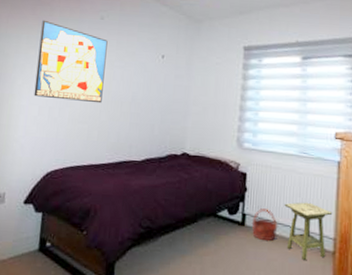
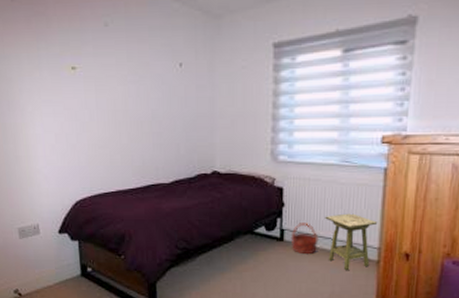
wall art: present [34,20,108,104] -> none [40,33,120,125]

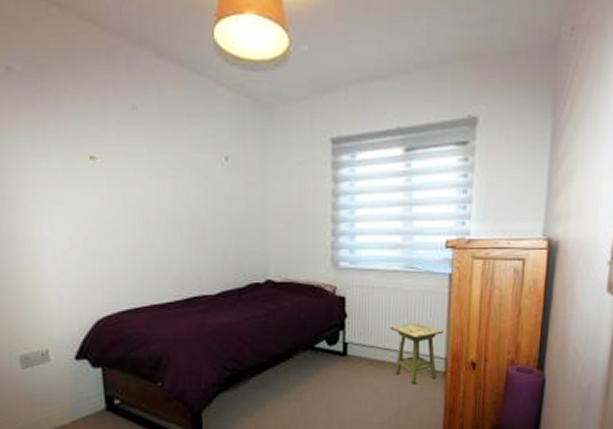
basket: present [290,223,319,254] -> none [354,334,384,368]

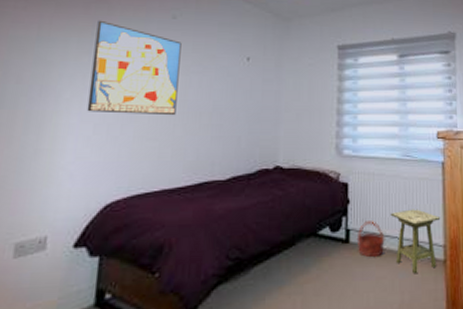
wall art: none [47,114,154,227] -> present [87,20,182,116]
basket: none [354,334,384,368] -> present [356,221,385,257]

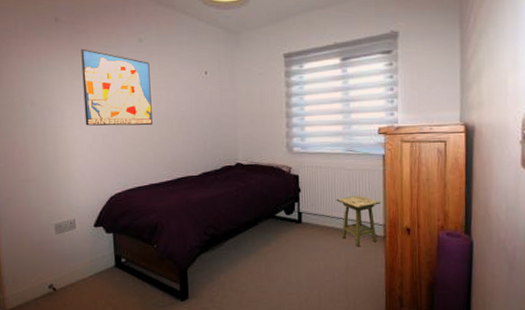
basket: present [356,221,385,257] -> none [307,205,332,233]

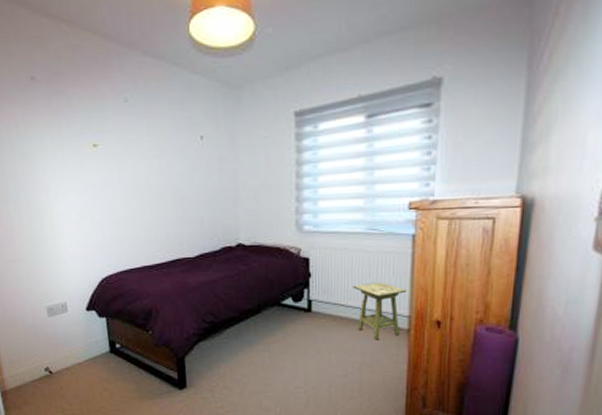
wall art: present [81,48,153,126] -> none [61,112,143,202]

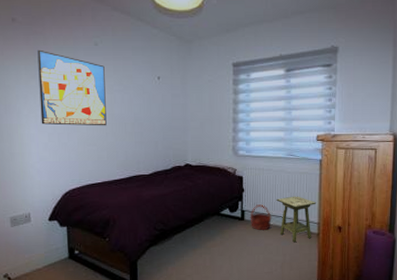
wall art: none [61,112,143,202] -> present [37,49,107,126]
basket: none [318,293,347,324] -> present [250,204,272,230]

